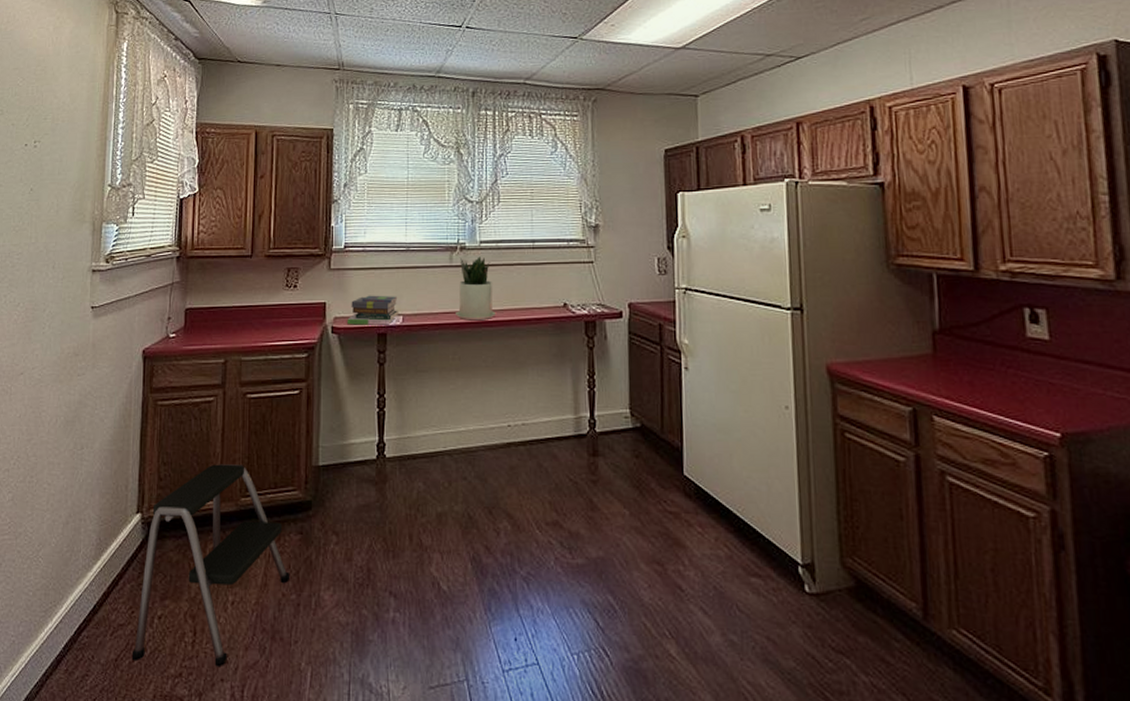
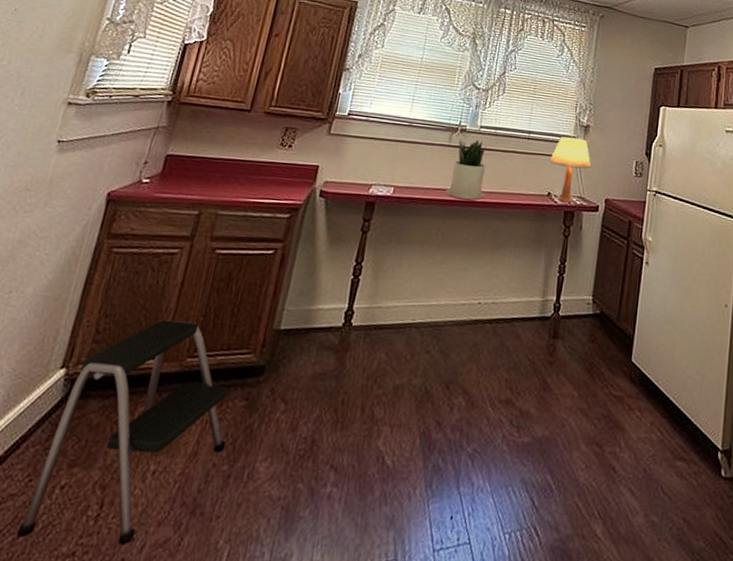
books: present [347,295,398,325] -> none [337,163,393,195]
table lamp: none [559,238,608,313] -> present [549,135,592,204]

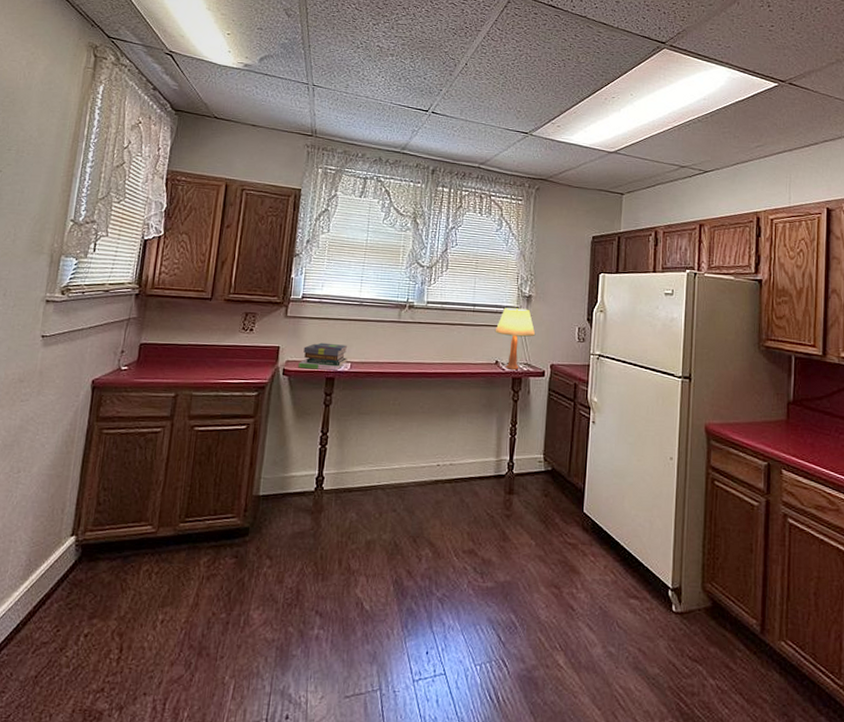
step stool: present [16,320,228,546] -> none [52,491,222,682]
books: none [337,163,393,195] -> present [298,342,348,371]
planter: present [446,139,487,200] -> none [399,315,436,372]

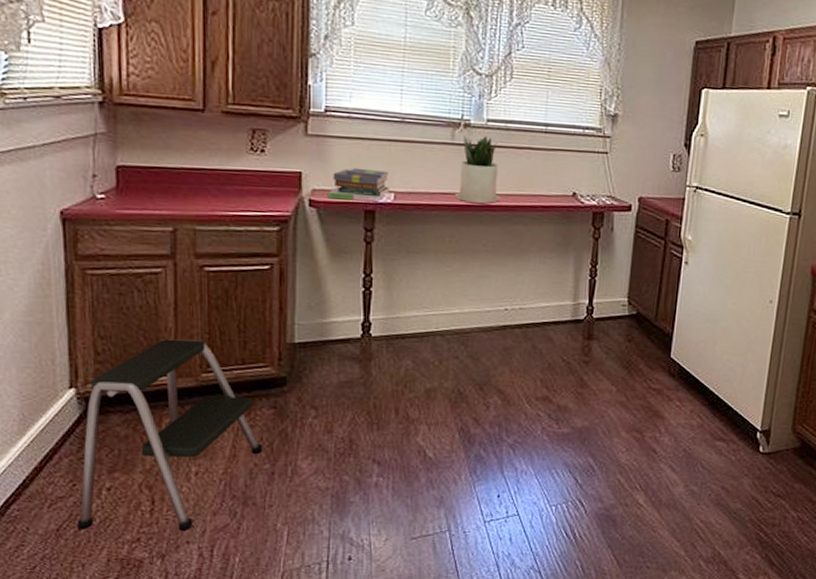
step stool: none [52,491,222,682] -> present [76,339,263,532]
planter: none [399,315,436,372] -> present [455,136,499,204]
table lamp: present [495,306,536,371] -> none [572,127,622,204]

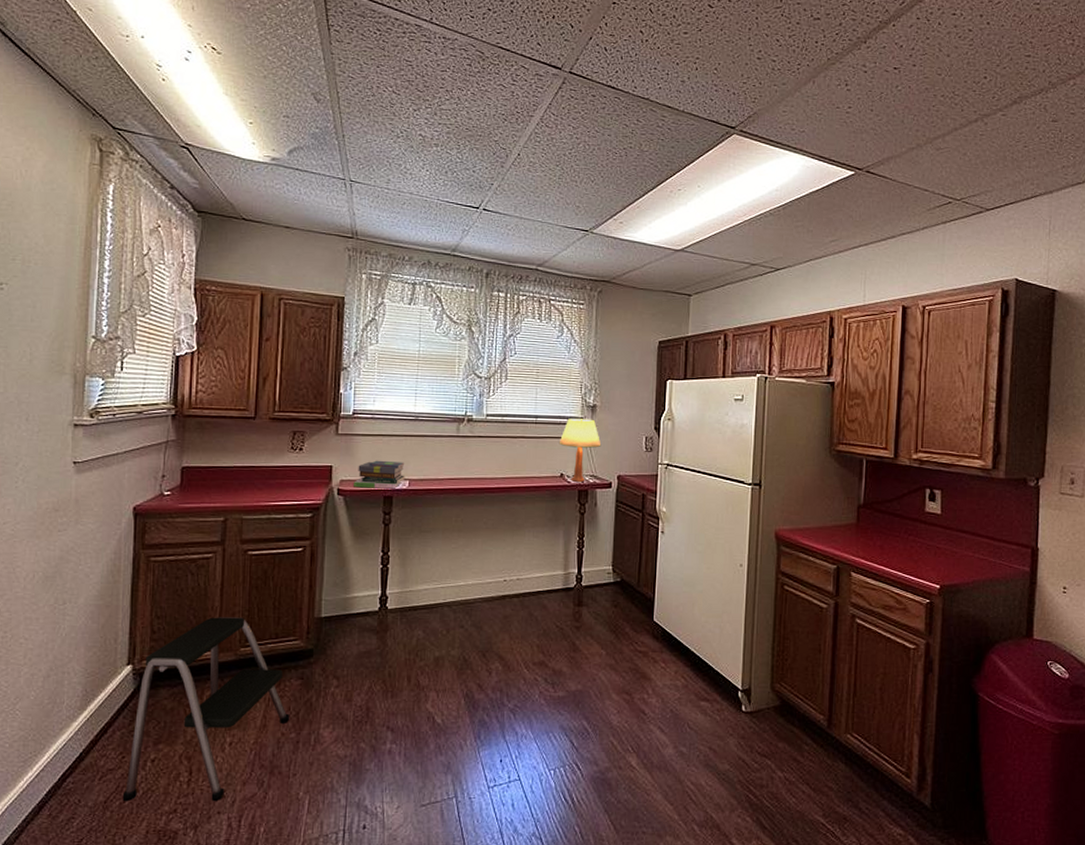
planter: present [455,136,499,204] -> none [460,428,498,487]
table lamp: none [572,127,622,204] -> present [559,416,602,483]

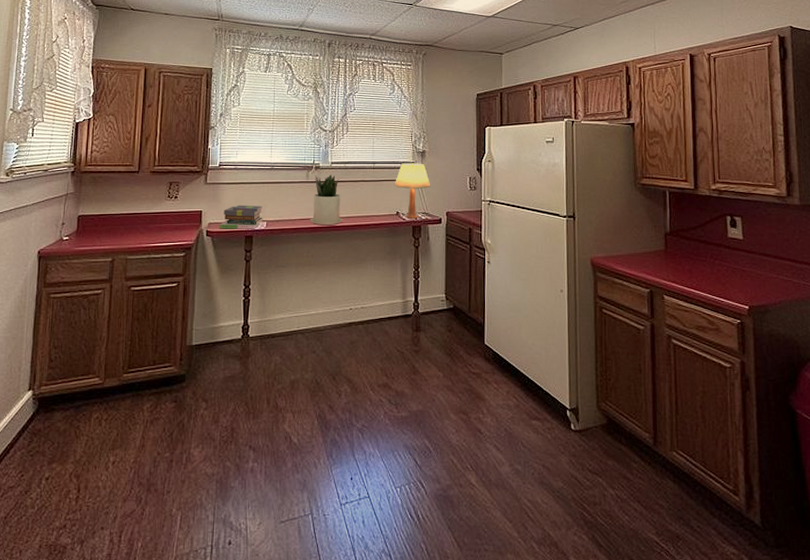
step stool: present [122,617,290,802] -> none [20,346,165,518]
planter: none [460,428,498,487] -> present [310,174,342,226]

